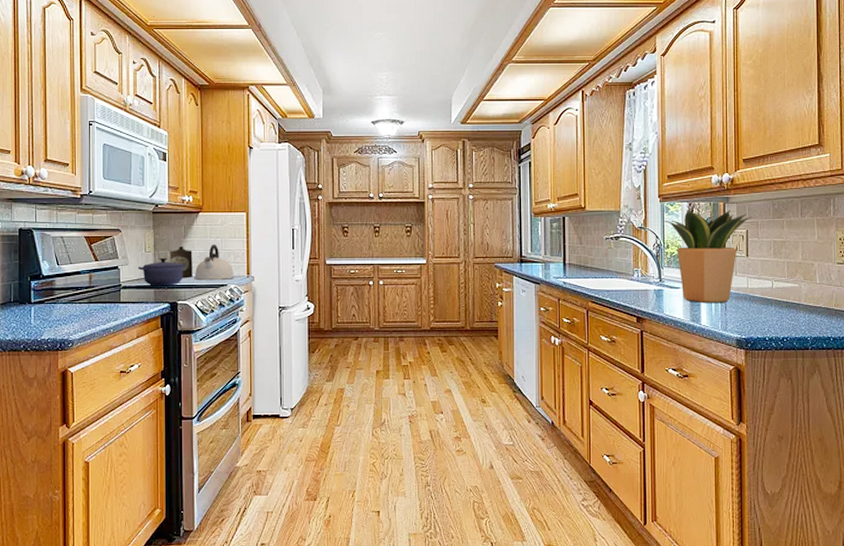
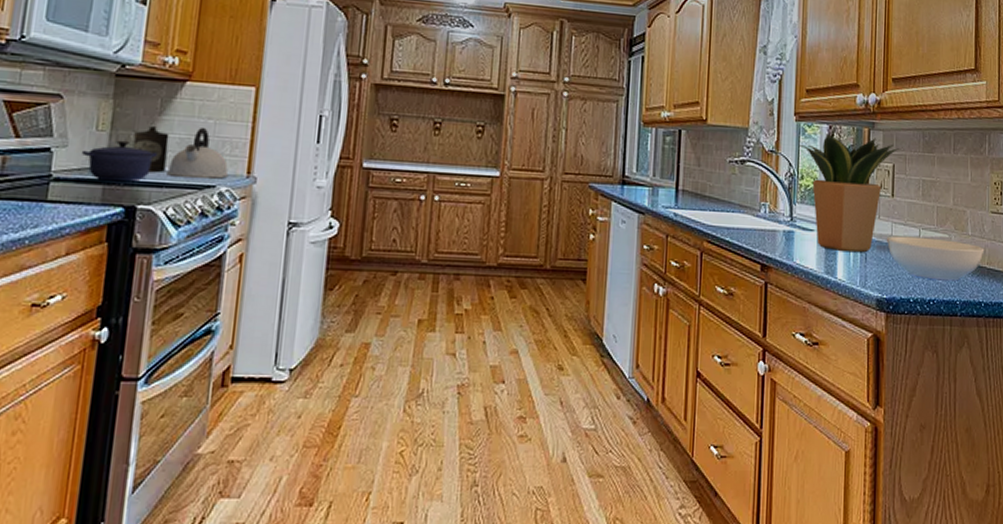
bowl: none [743,287,832,322] -> present [886,235,984,281]

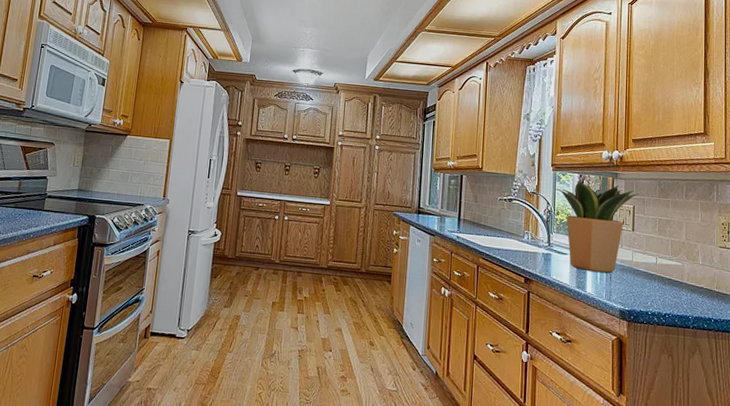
cooking pot: present [81,140,158,182] -> none [64,172,109,200]
canister: present [132,126,170,173] -> none [94,164,116,195]
kettle: present [166,126,229,180] -> none [114,165,152,200]
bowl: present [886,235,984,281] -> none [627,261,714,300]

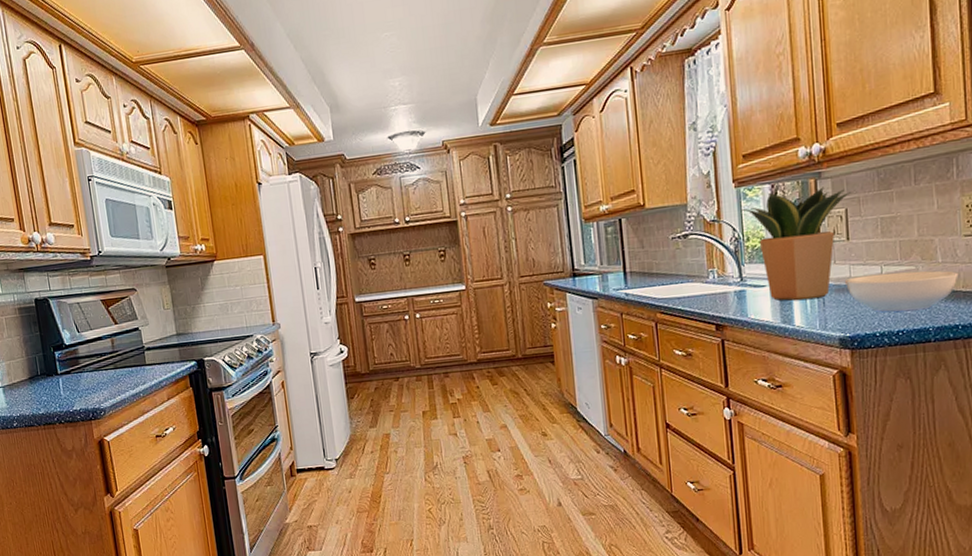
bowl: none [627,261,714,300] -> present [844,270,959,312]

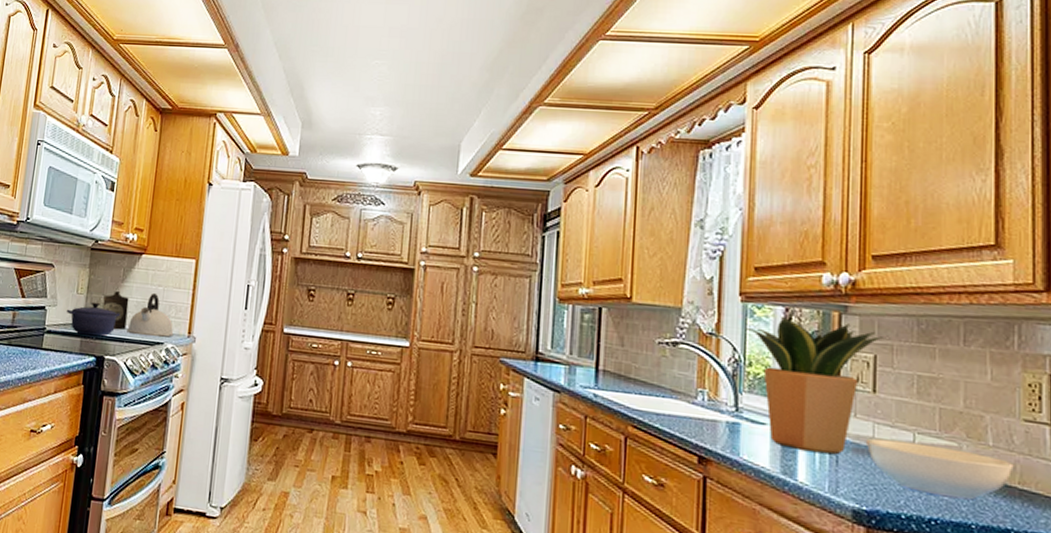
cooking pot: none [158,313,208,345] -> present [66,301,121,336]
canister: none [189,299,216,334] -> present [102,291,129,330]
kettle: none [217,293,260,334] -> present [127,292,174,337]

